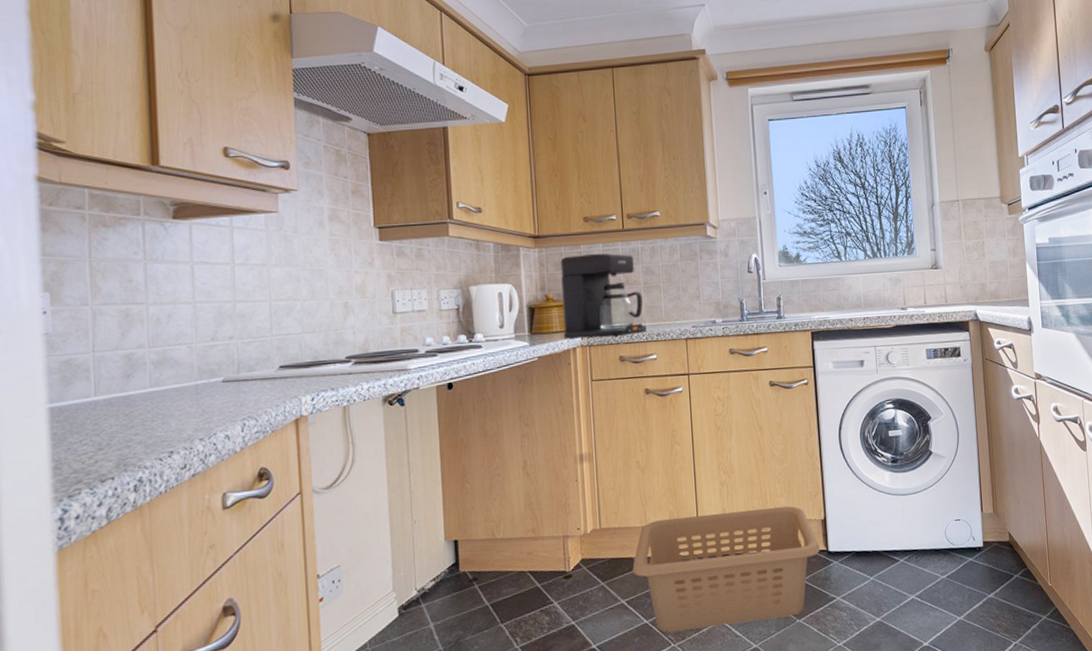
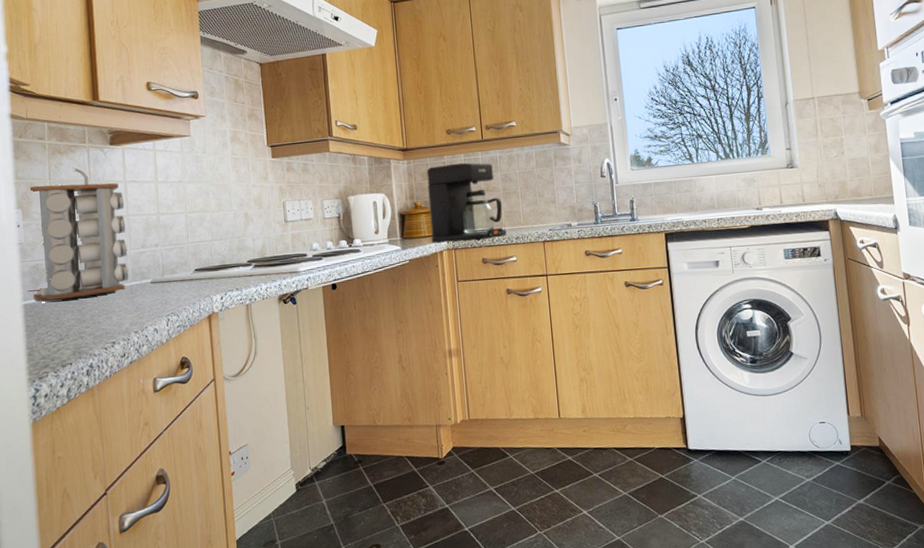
spice rack: none [55,244,194,406] -> present [28,167,129,303]
laundry basket: present [632,505,820,632] -> none [499,403,680,520]

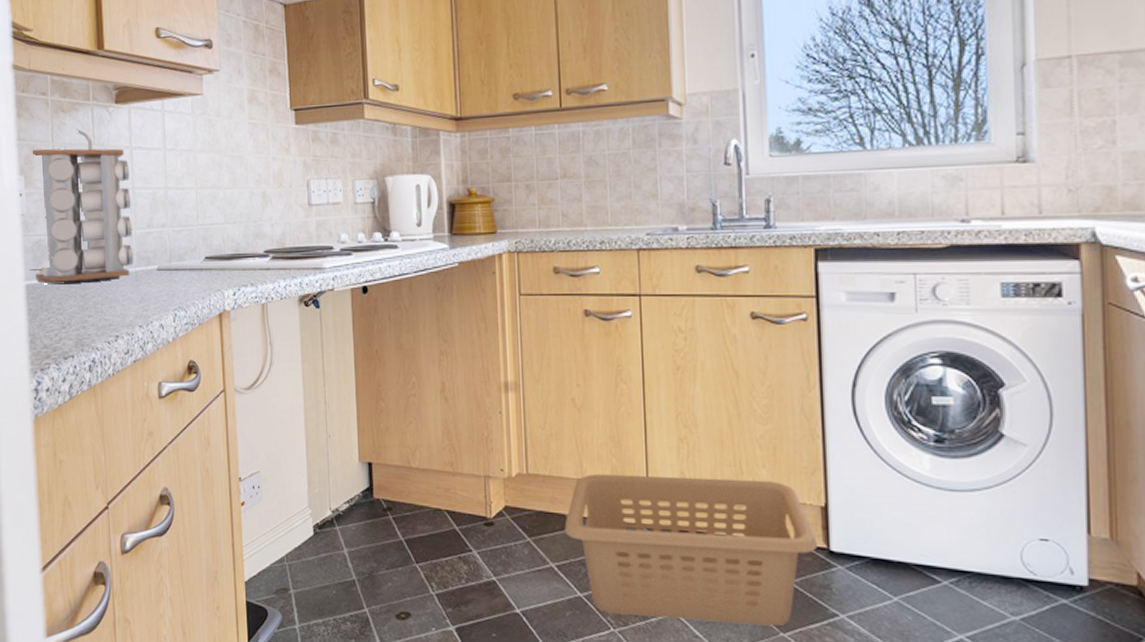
coffee maker: present [426,162,506,244] -> none [485,138,587,244]
laundry basket: none [499,403,680,520] -> present [564,473,817,627]

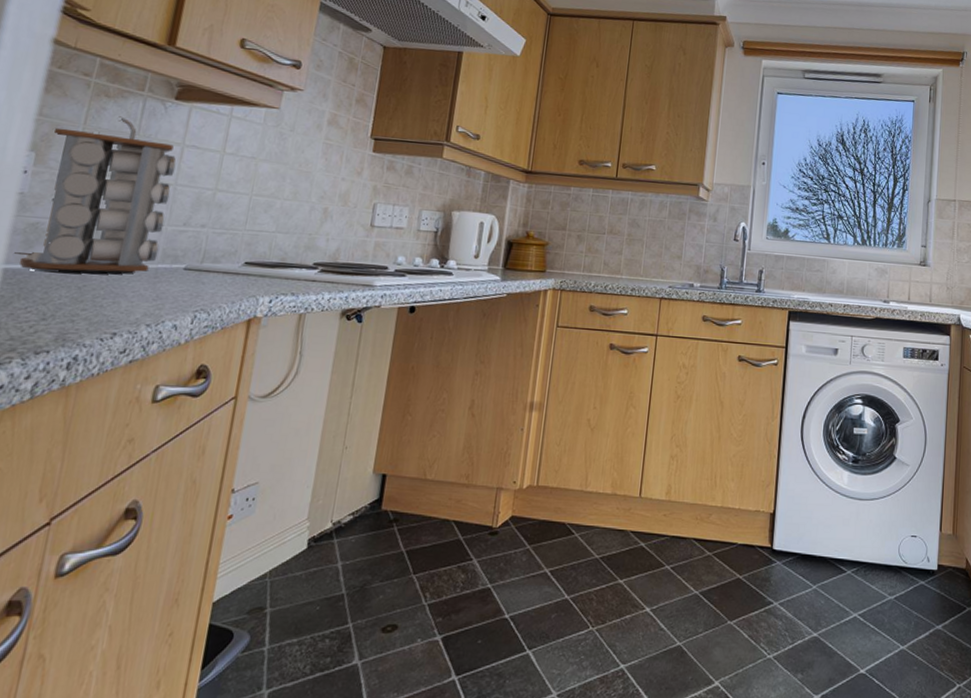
laundry basket: present [564,473,817,627] -> none [562,485,765,616]

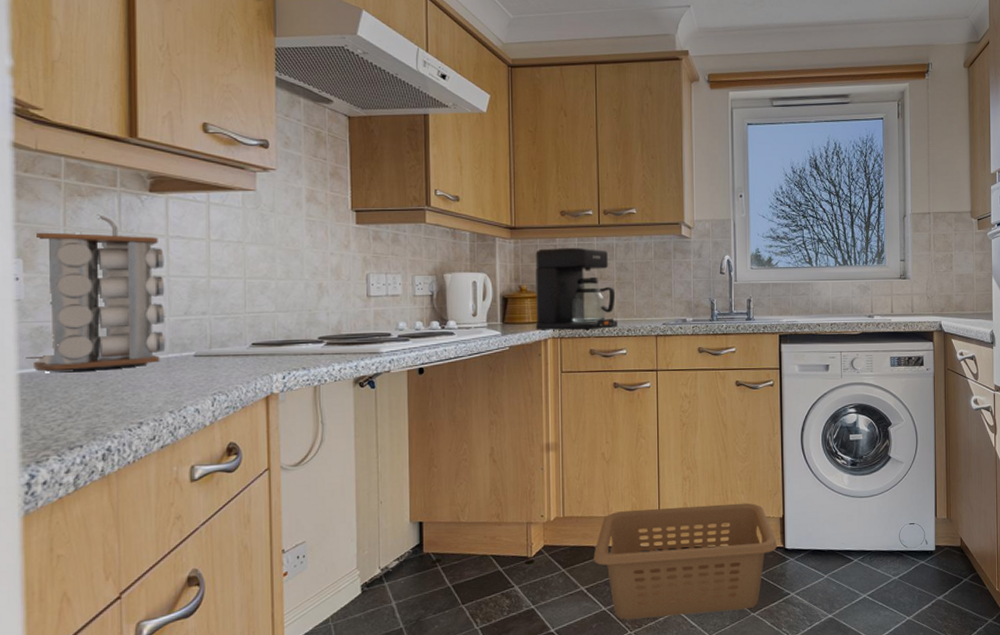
coffee maker: none [536,196,624,287] -> present [535,247,617,332]
laundry basket: none [562,485,765,616] -> present [593,502,777,620]

